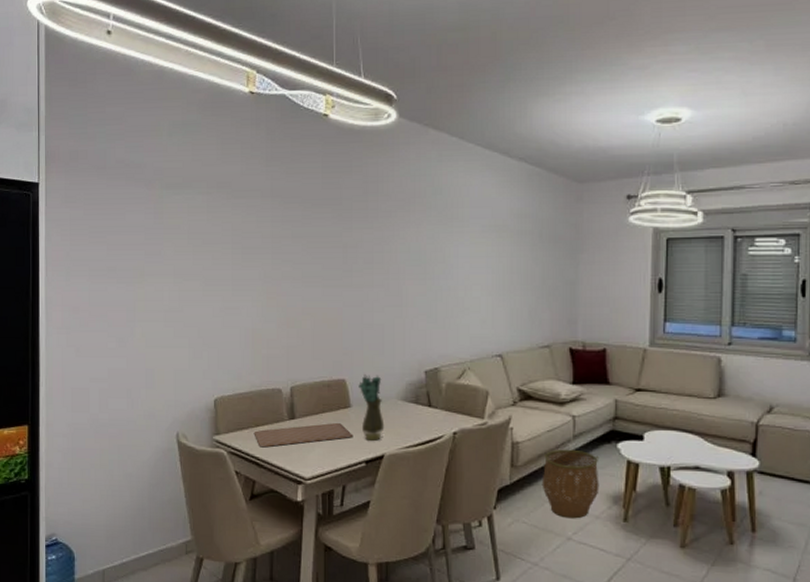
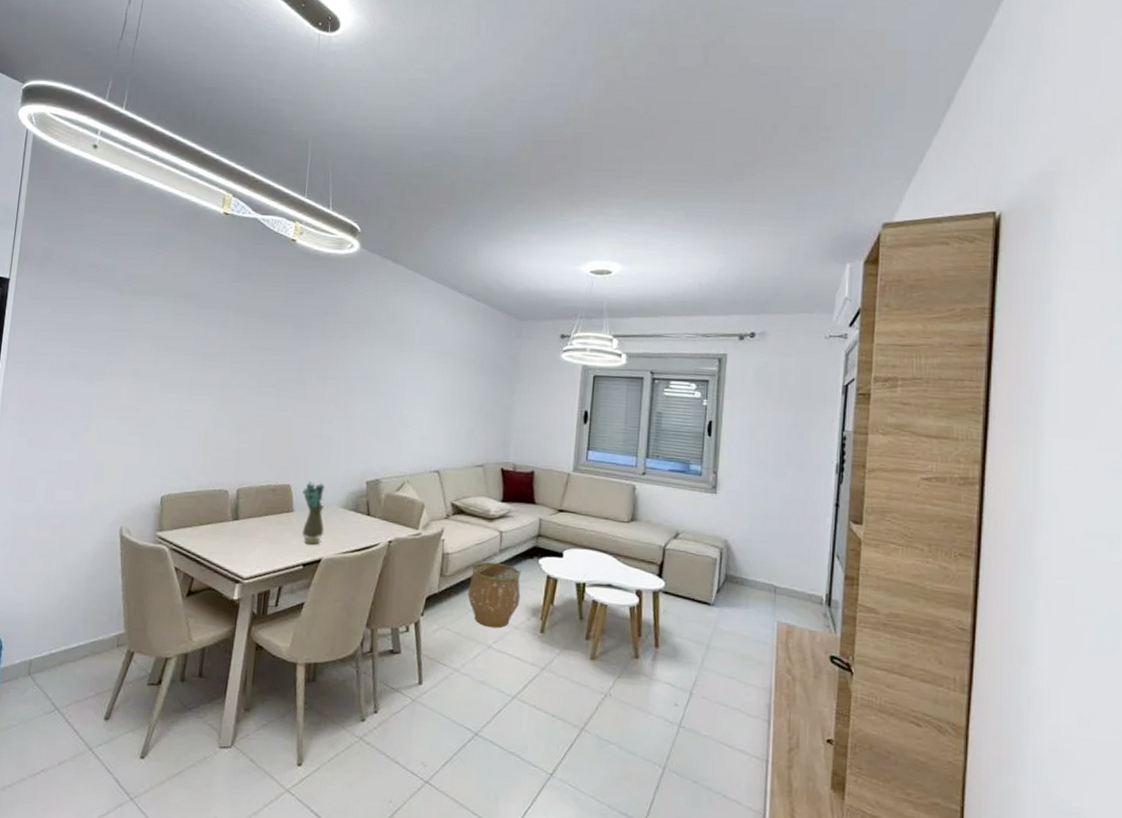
placemat: present [253,423,353,448] -> none [197,525,294,546]

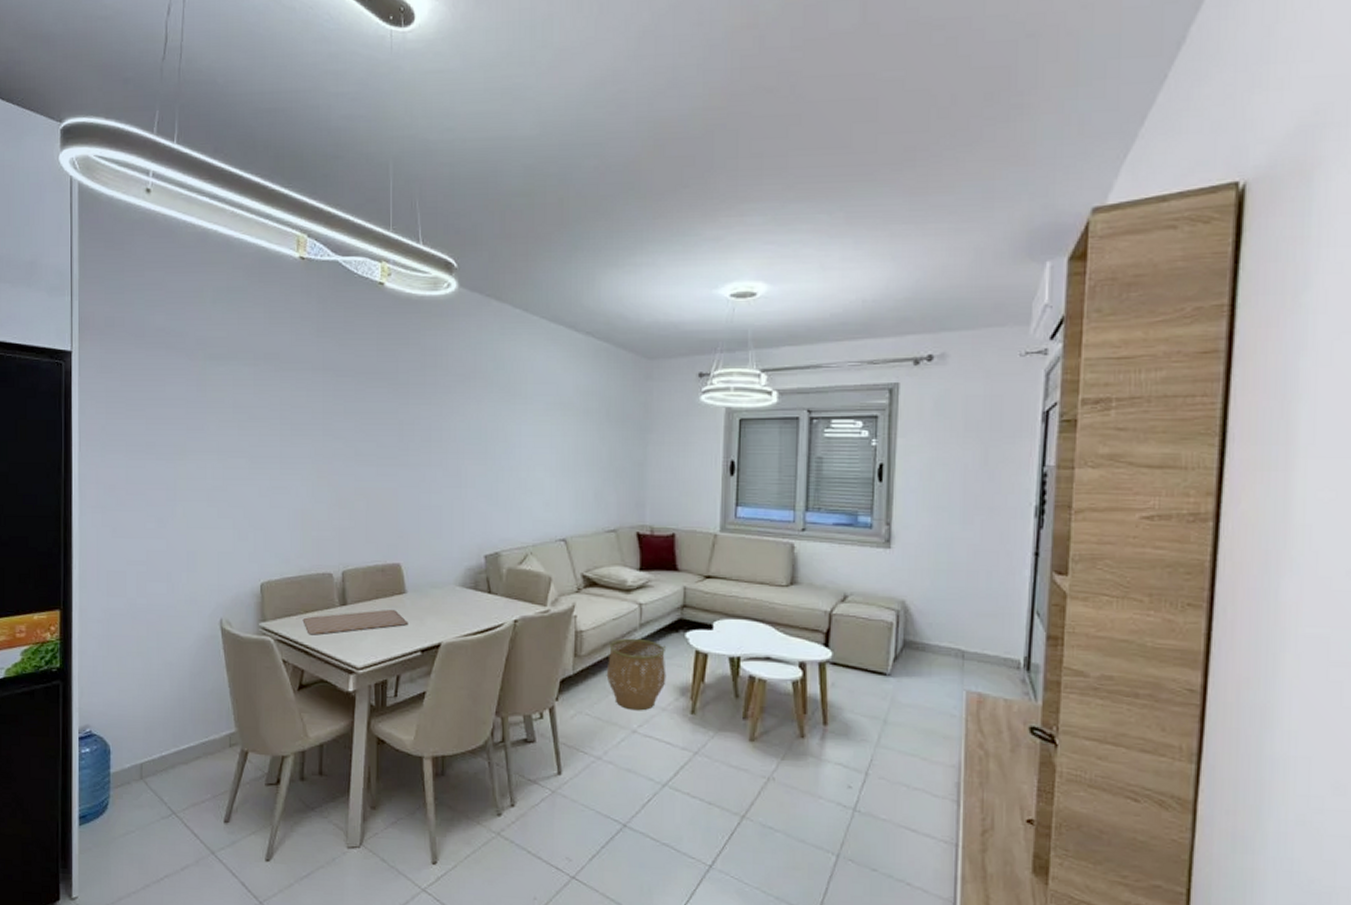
placemat: none [197,525,294,546] -> present [302,610,409,635]
vase: present [302,481,325,545] -> none [414,559,442,628]

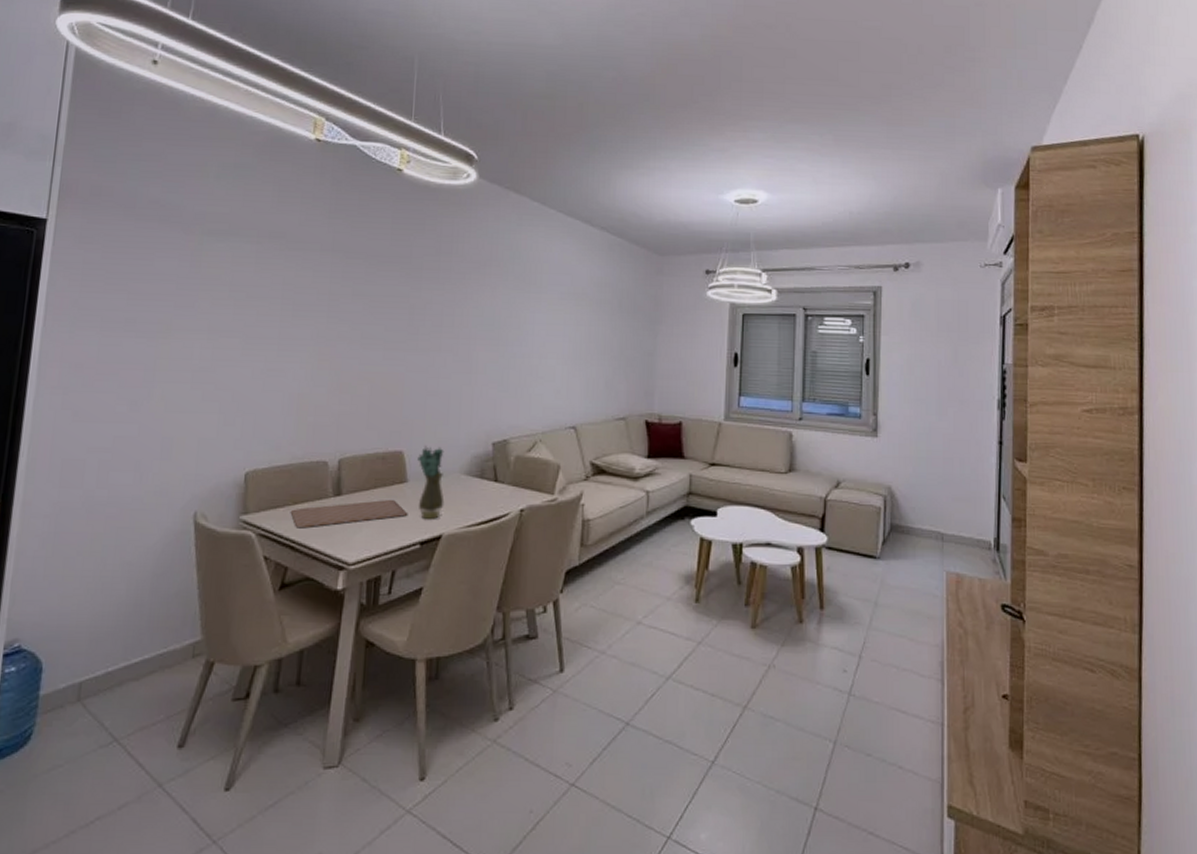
vase: none [414,559,442,628] -> present [417,446,445,519]
basket: present [606,638,667,711] -> none [612,526,673,601]

